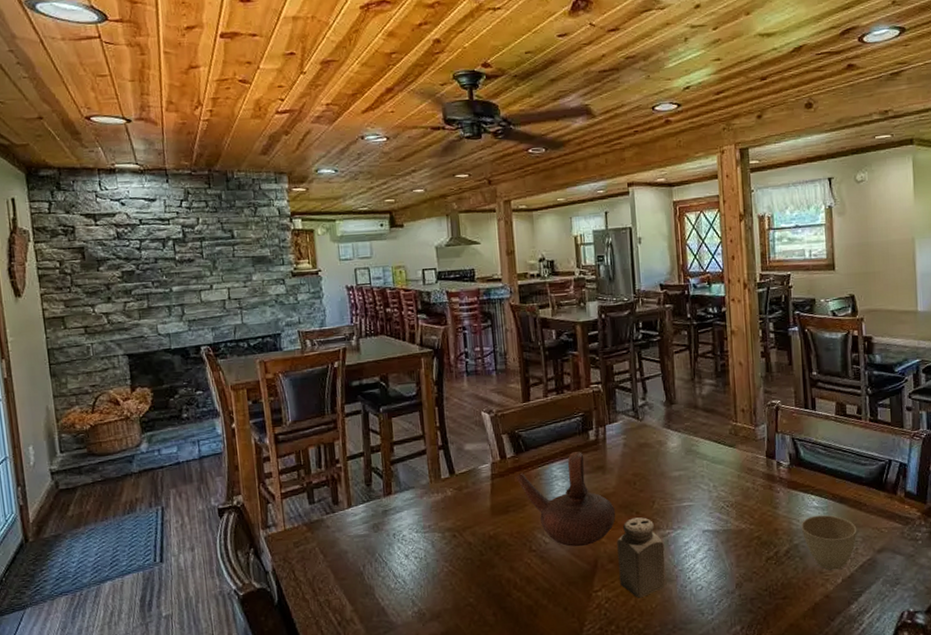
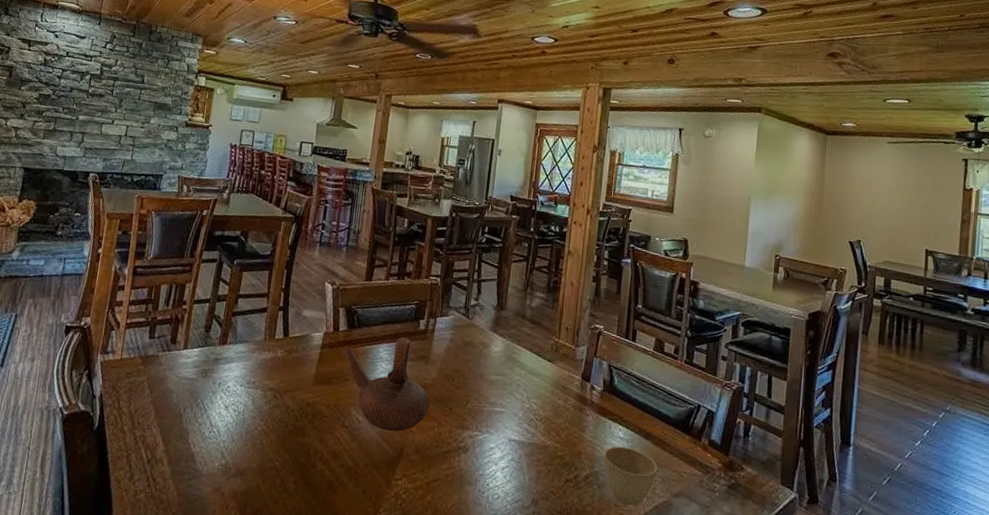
salt shaker: present [617,517,665,598] -> none [421,413,470,496]

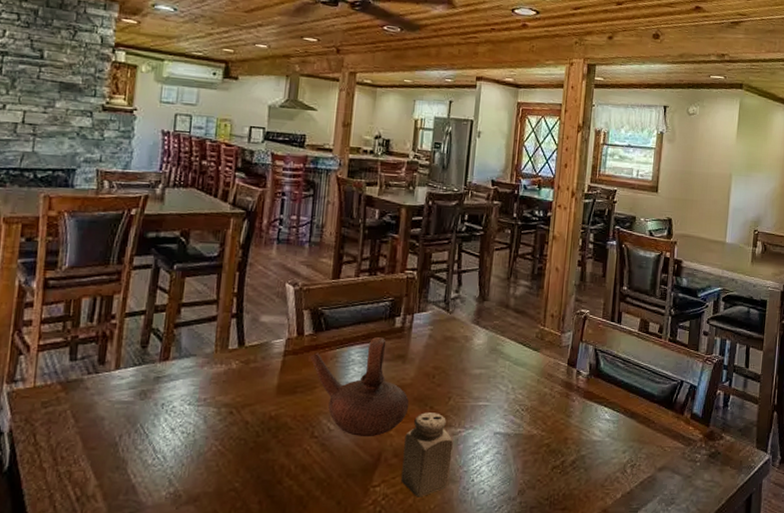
salt shaker: none [421,413,470,496] -> present [401,412,453,497]
cup: present [603,446,658,506] -> none [590,428,643,485]

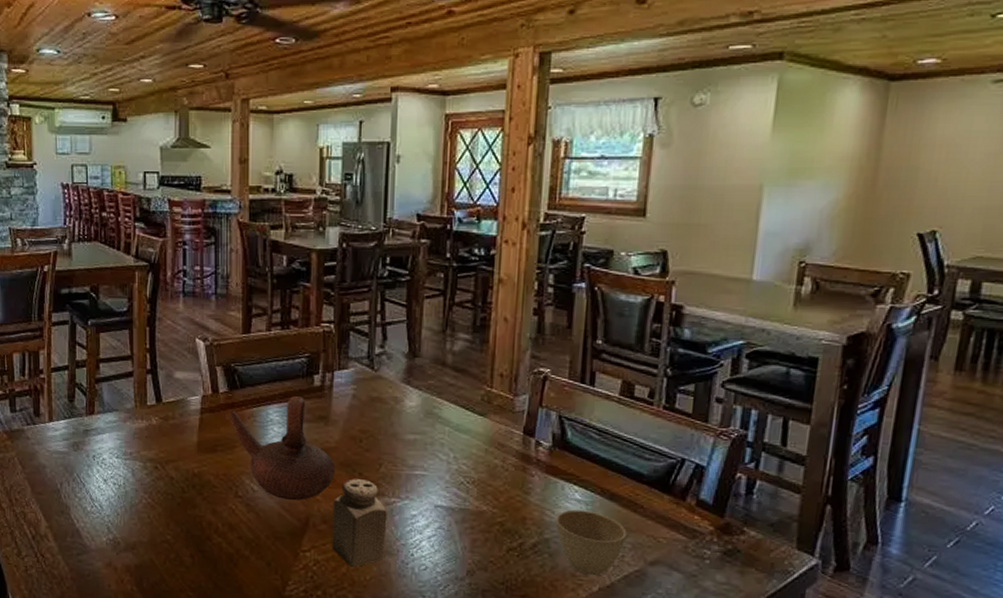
cup: none [590,428,643,485] -> present [555,509,627,576]

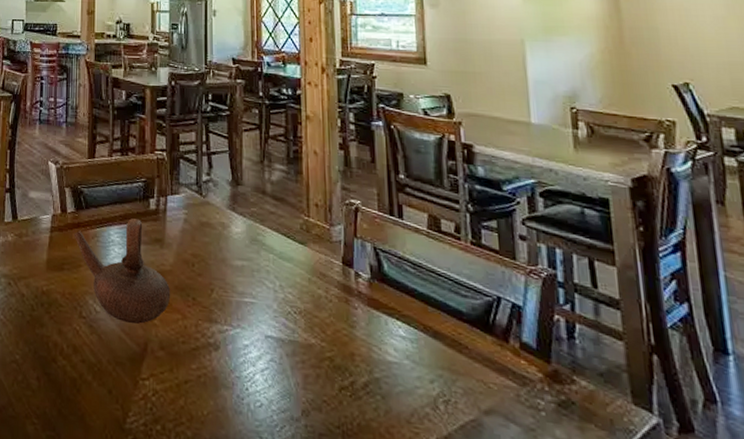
salt shaker: present [332,479,387,567] -> none [170,303,221,400]
cup: present [555,509,627,576] -> none [383,346,456,424]

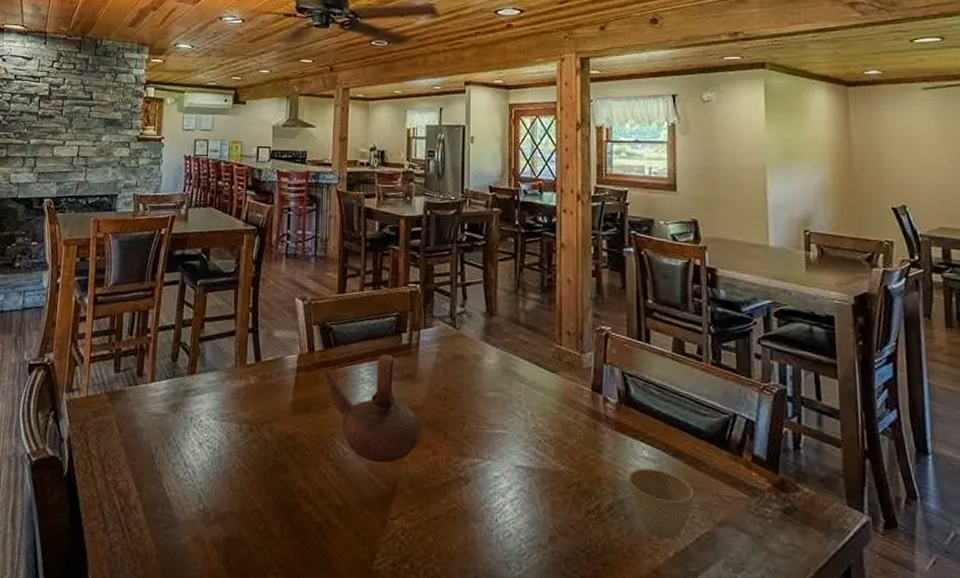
cup: none [383,346,456,424] -> present [628,468,694,540]

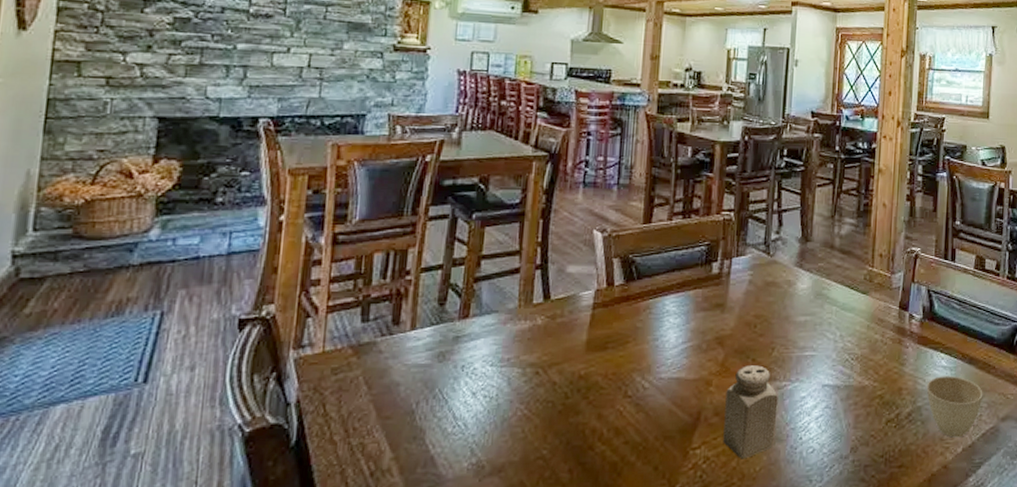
teapot: present [321,354,422,463] -> none [621,285,730,395]
salt shaker: none [419,438,471,536] -> present [723,365,778,459]

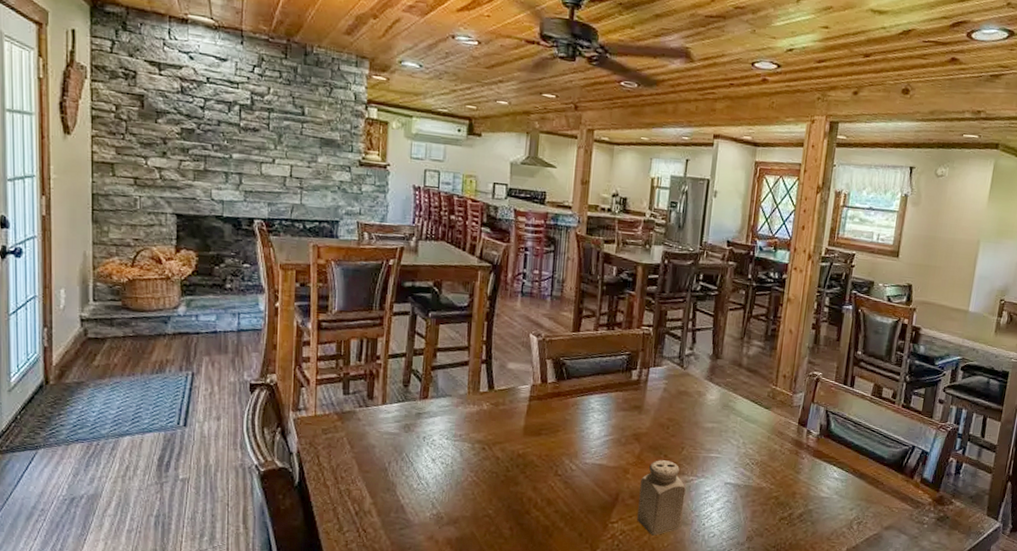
cup: present [926,376,983,438] -> none [818,486,870,539]

